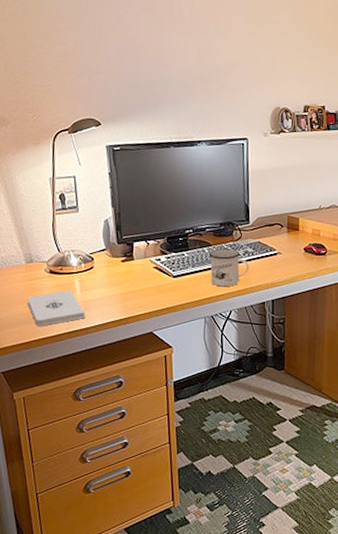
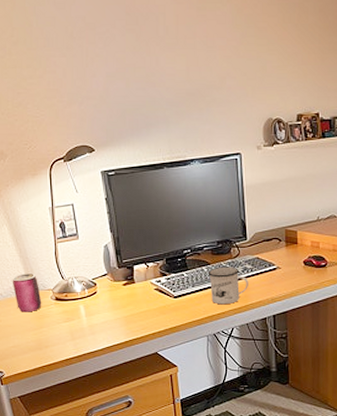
can: none [4,243,35,284] -> present [12,273,42,312]
notepad: present [27,290,85,326] -> none [36,315,92,351]

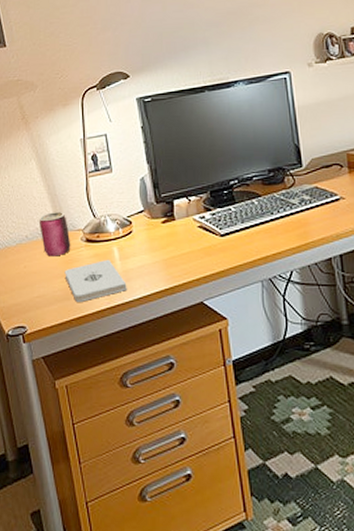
notepad: none [36,315,92,351] -> present [64,259,127,302]
mug: present [208,267,248,305] -> none [259,198,308,243]

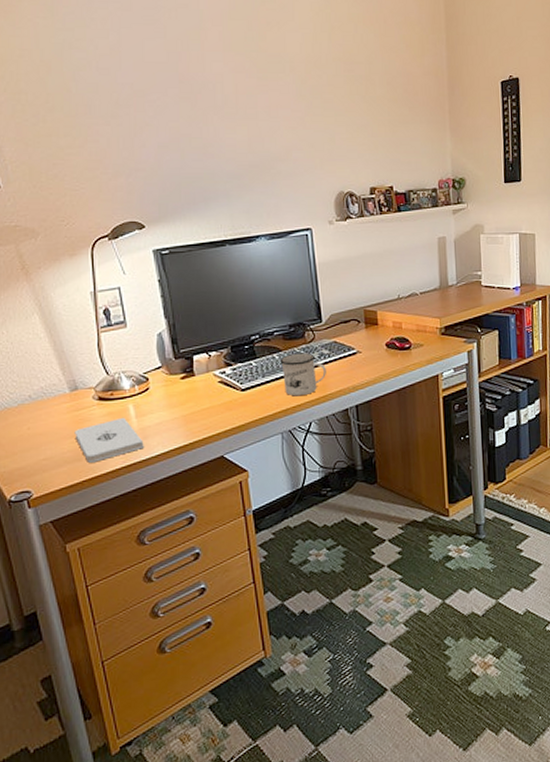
can: present [38,212,71,257] -> none [43,369,82,417]
mug: none [259,198,308,243] -> present [279,352,326,397]

